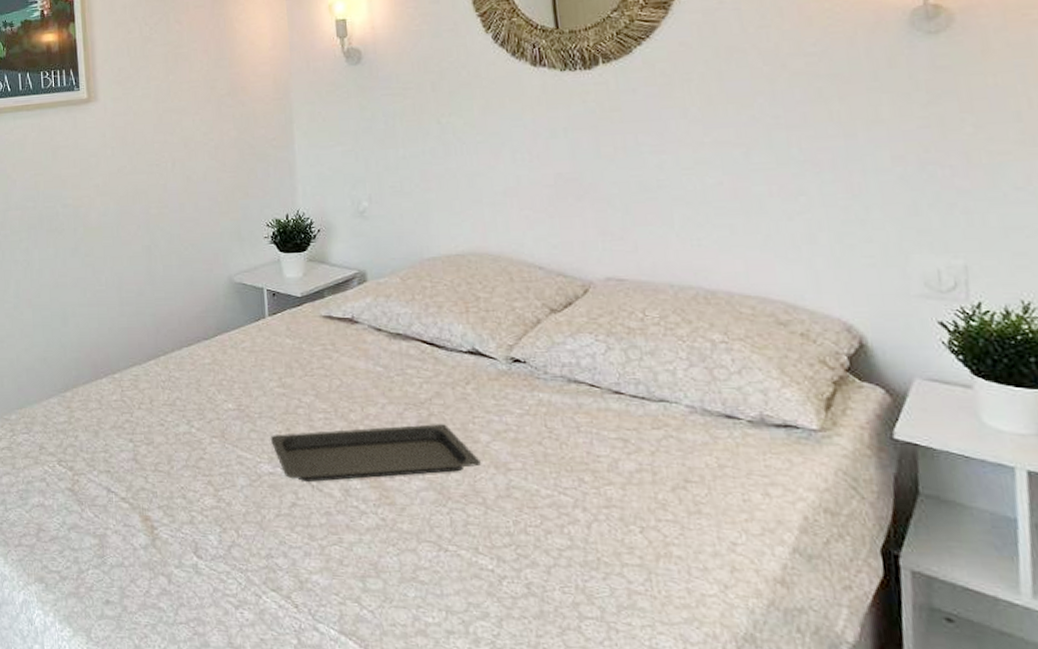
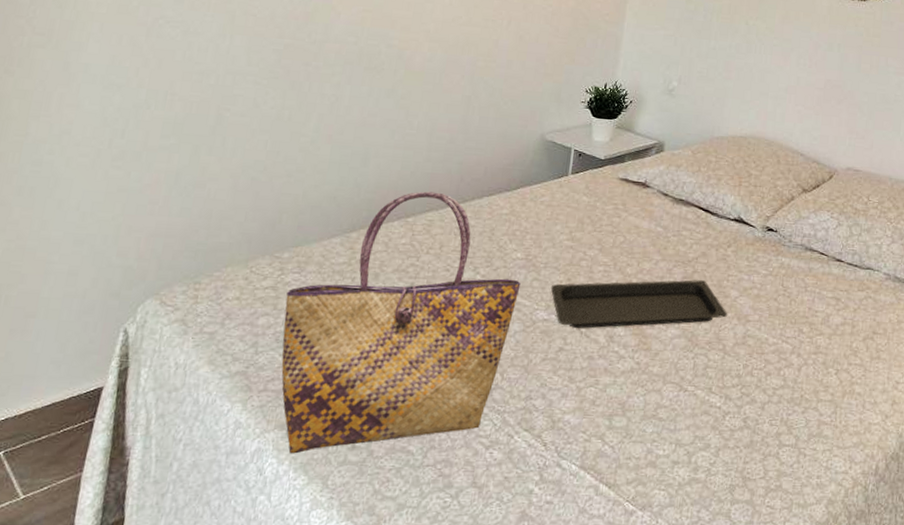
tote bag: none [21,346,238,607] -> present [281,191,521,454]

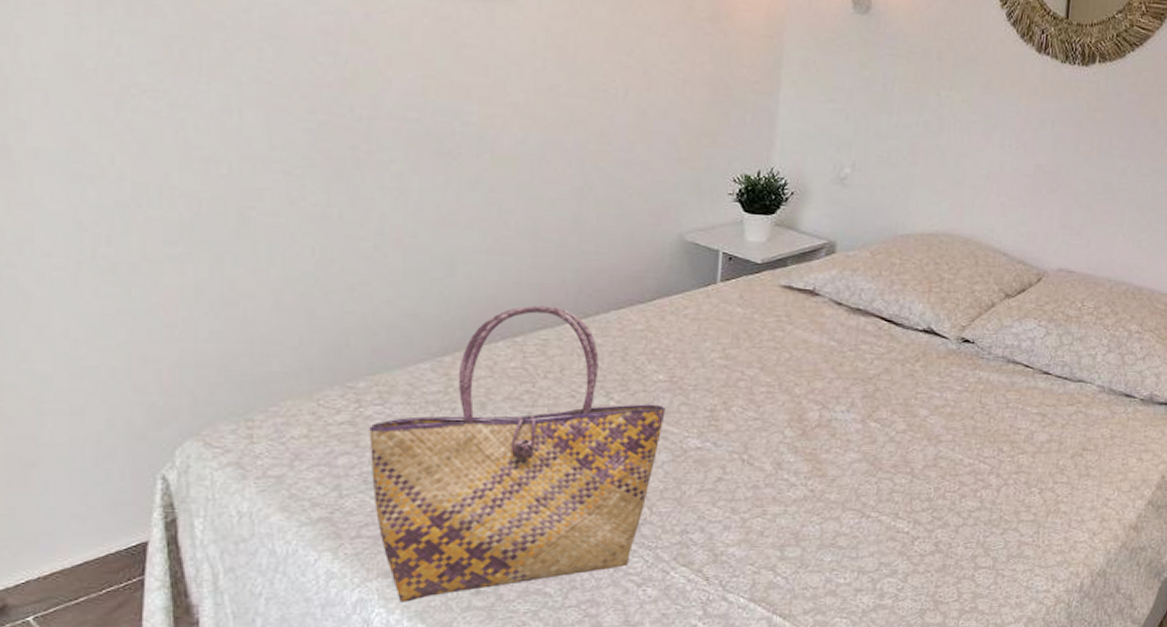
serving tray: present [550,280,728,328] -> none [702,399,917,456]

